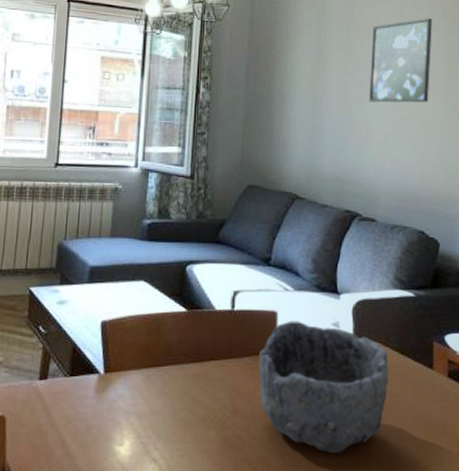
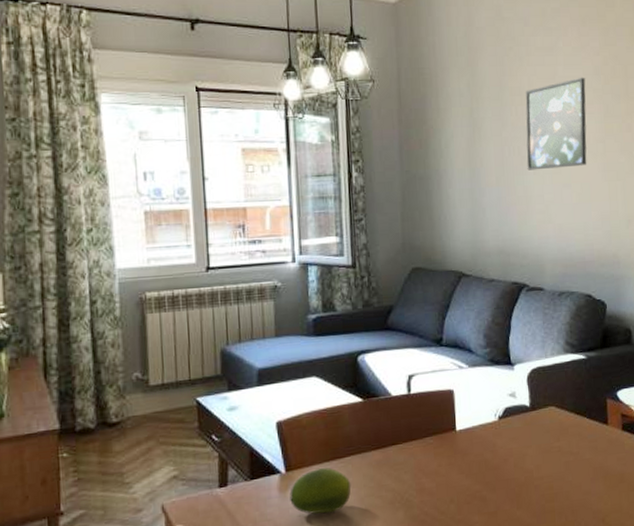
fruit: none [105,374,166,422] -> present [290,467,351,514]
bowl: present [258,321,389,453] -> none [439,396,567,516]

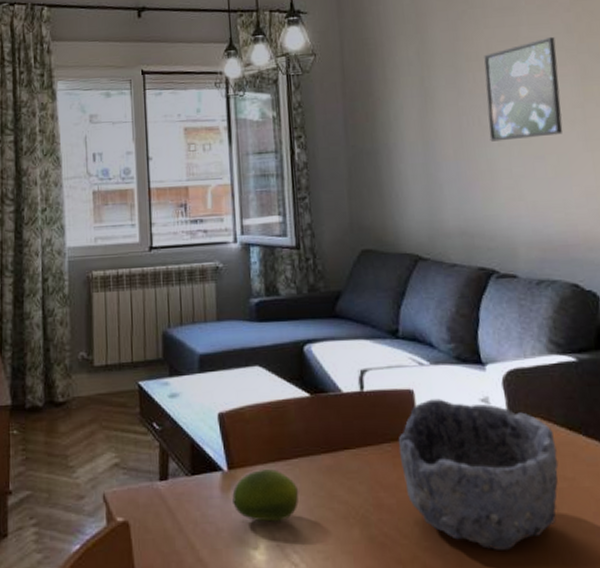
bowl: none [439,396,567,516] -> present [398,399,559,550]

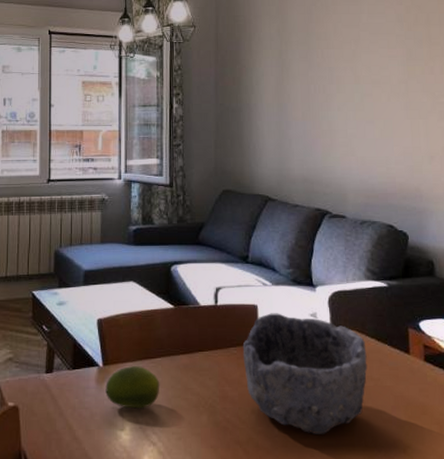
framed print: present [484,36,563,142] -> none [331,24,390,107]

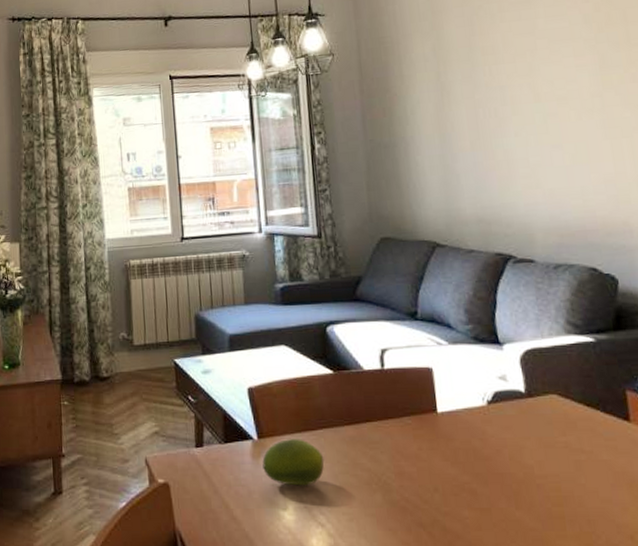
bowl: present [242,313,368,434] -> none [418,376,576,516]

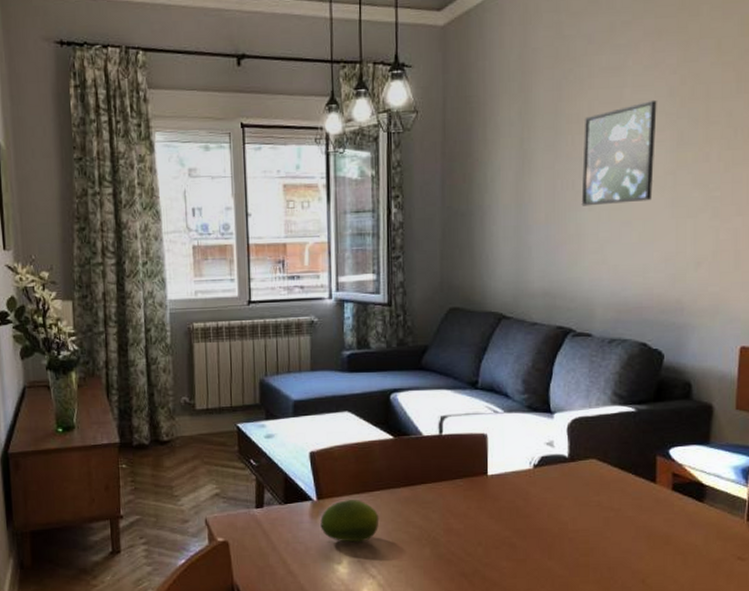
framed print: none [500,27,581,132] -> present [581,99,657,206]

